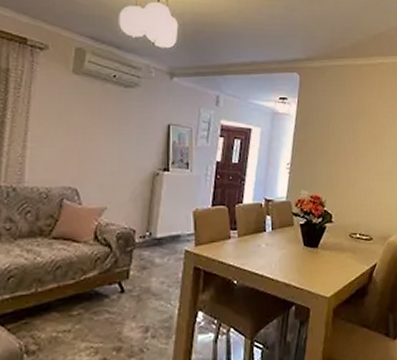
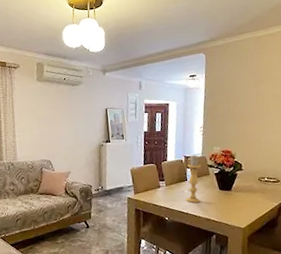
candle holder: none [261,198,285,263] -> present [185,154,201,203]

